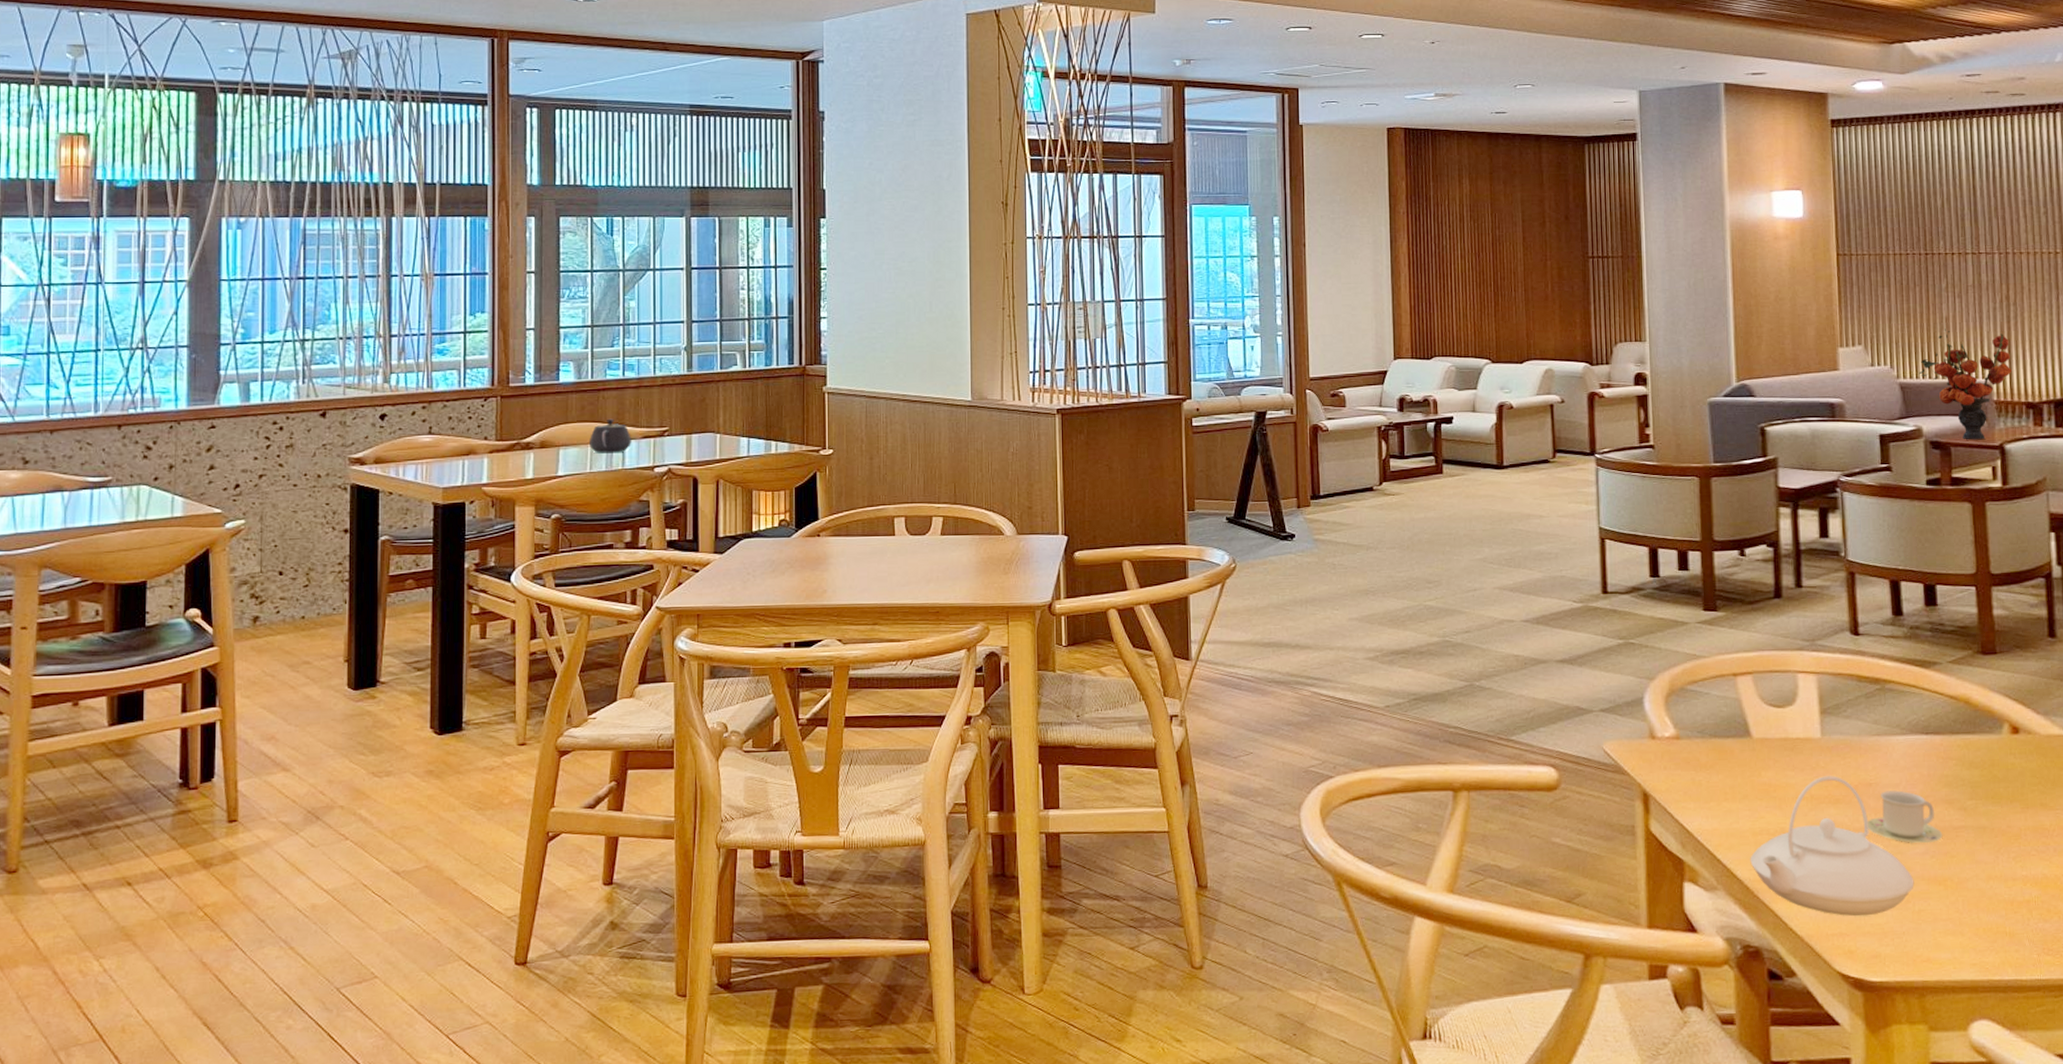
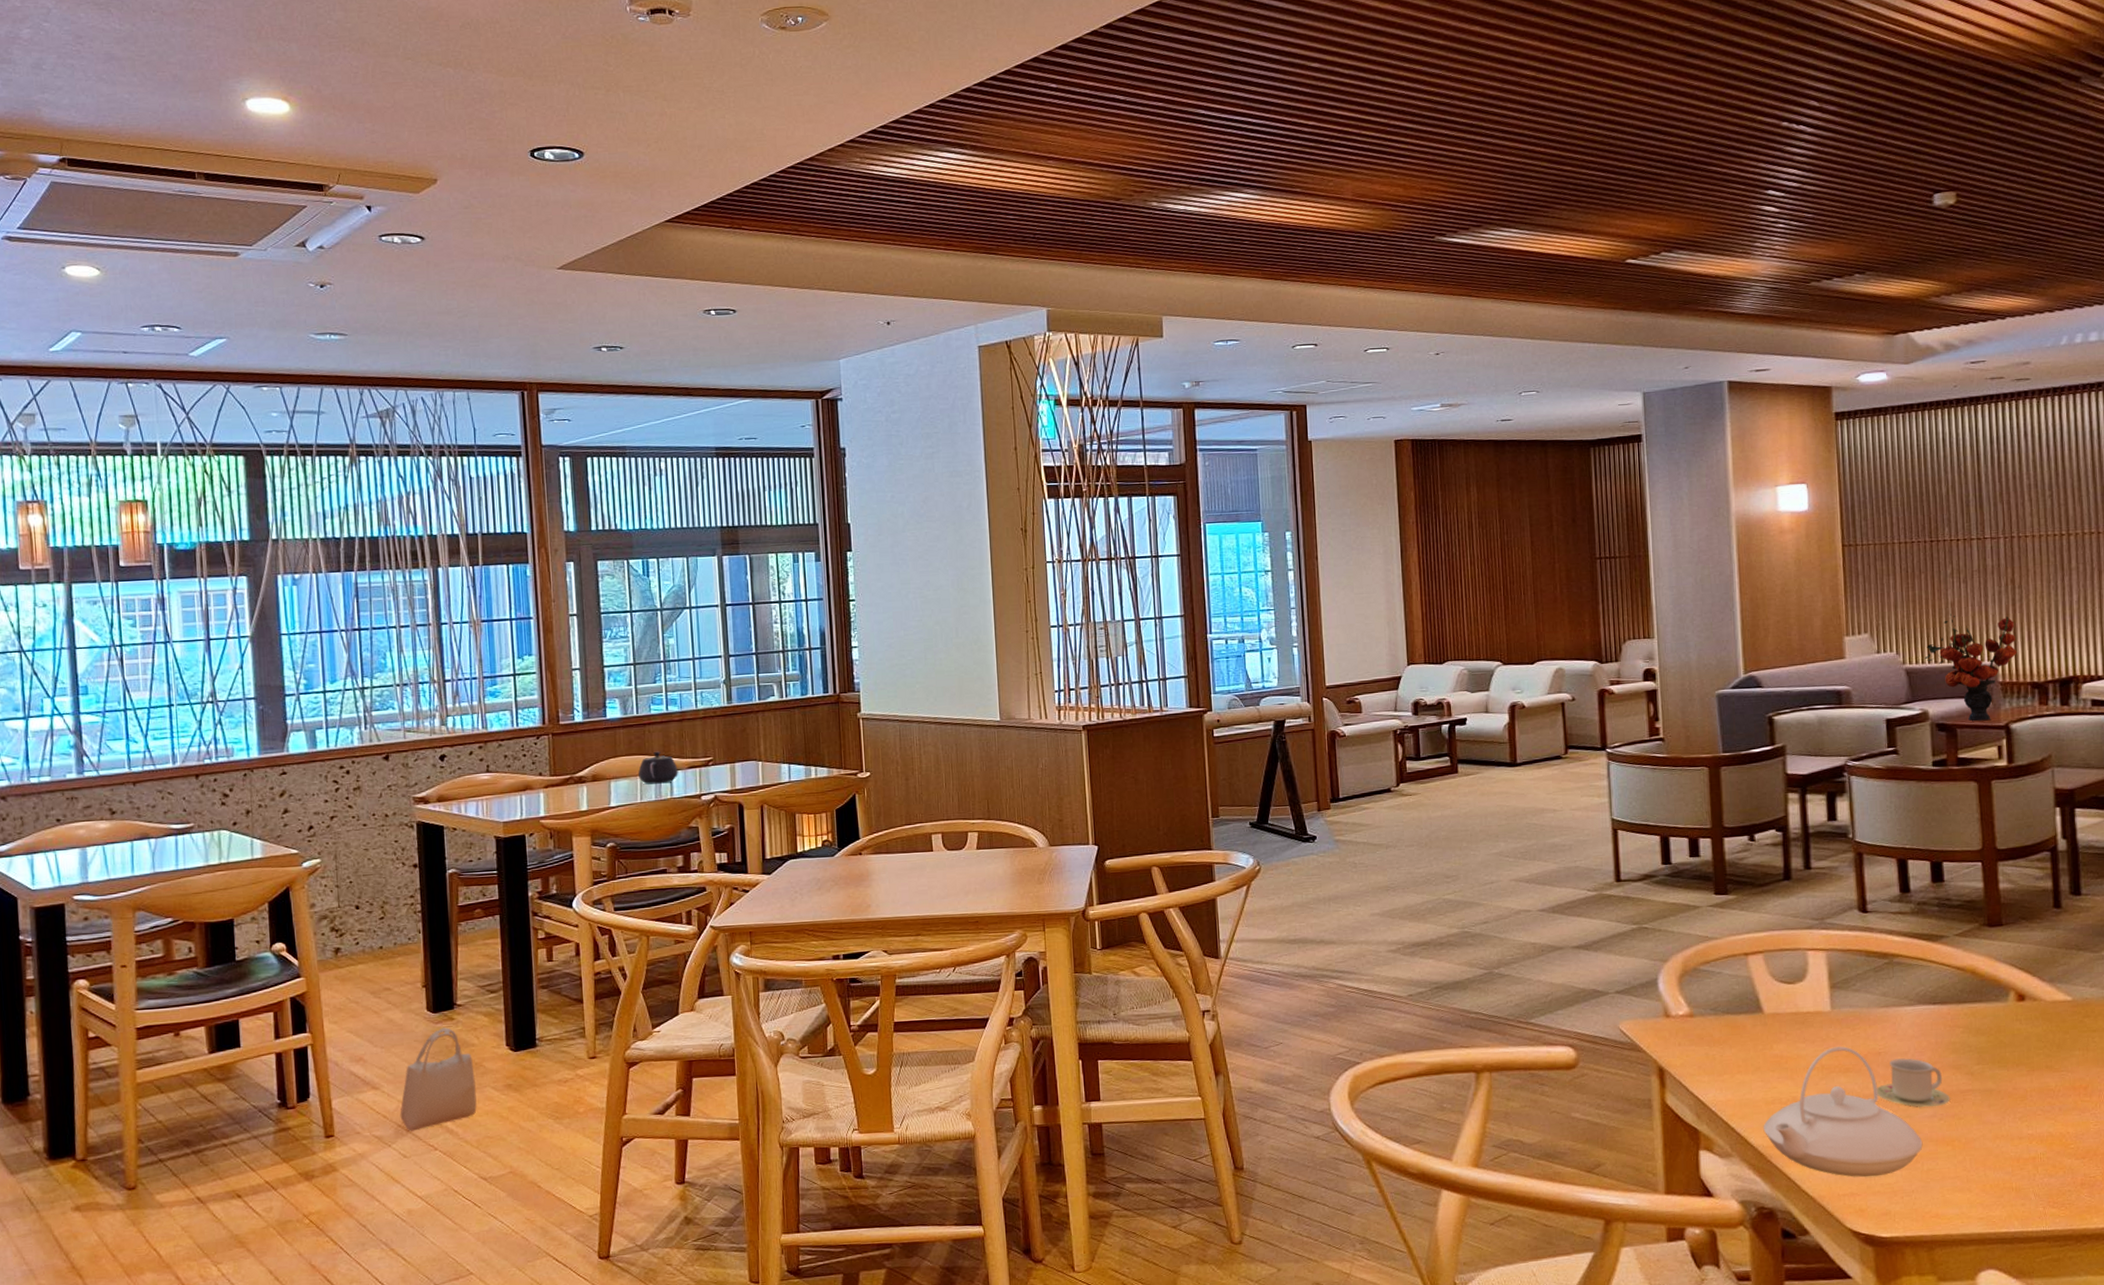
handbag: none [310,706,394,818] -> present [400,1027,477,1131]

